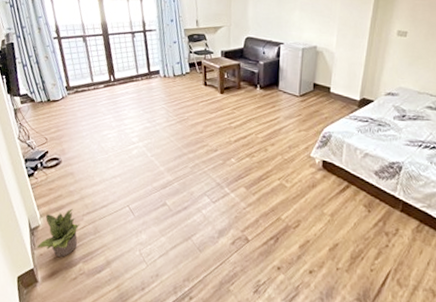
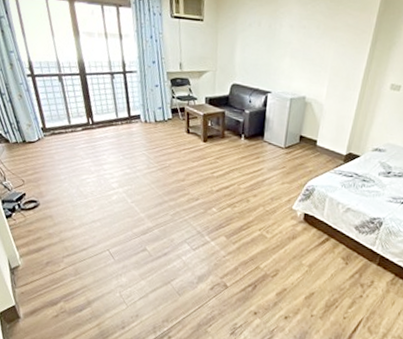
potted plant: present [36,208,79,257] -> none [17,250,59,296]

